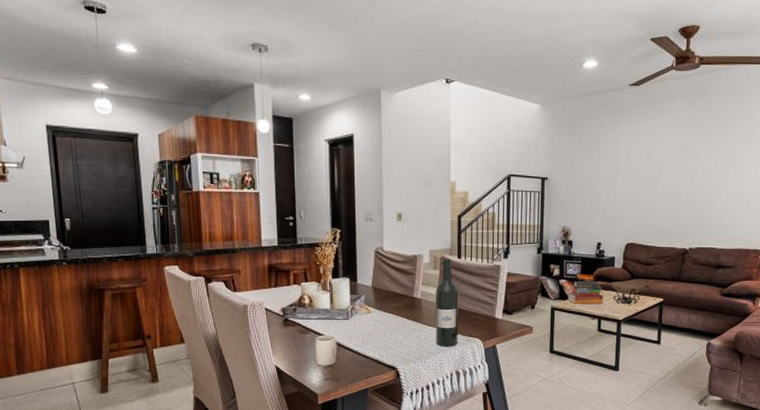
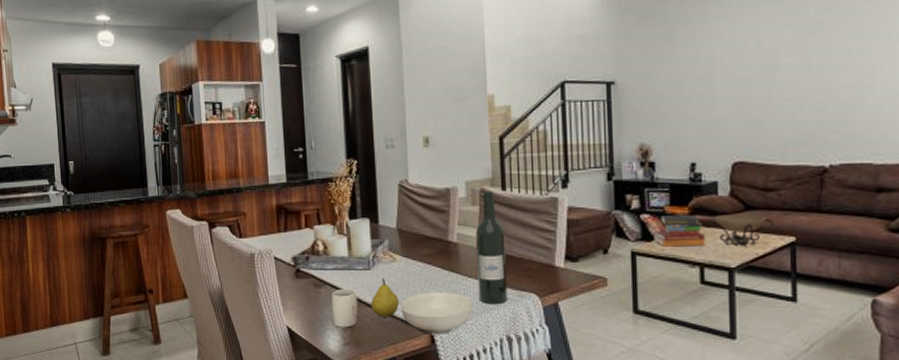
fruit: none [348,326,372,358] -> present [370,277,400,317]
bowl: none [371,338,432,370] -> present [399,292,474,334]

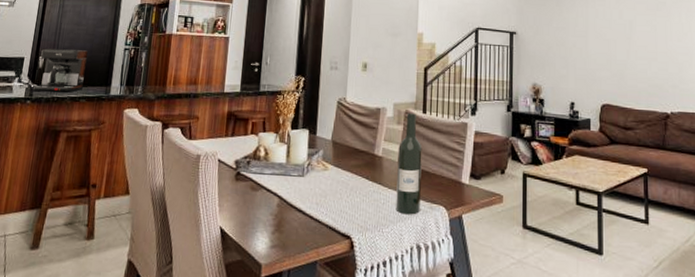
coffee maker: none [69,151,119,199] -> present [33,48,88,93]
mug: present [331,288,359,328] -> none [264,193,290,231]
fruit: present [370,277,400,317] -> none [300,184,327,222]
bowl: present [399,292,474,334] -> none [325,200,392,241]
books: present [654,215,705,247] -> none [541,144,580,173]
decorative bowl: present [705,214,774,247] -> none [580,146,631,175]

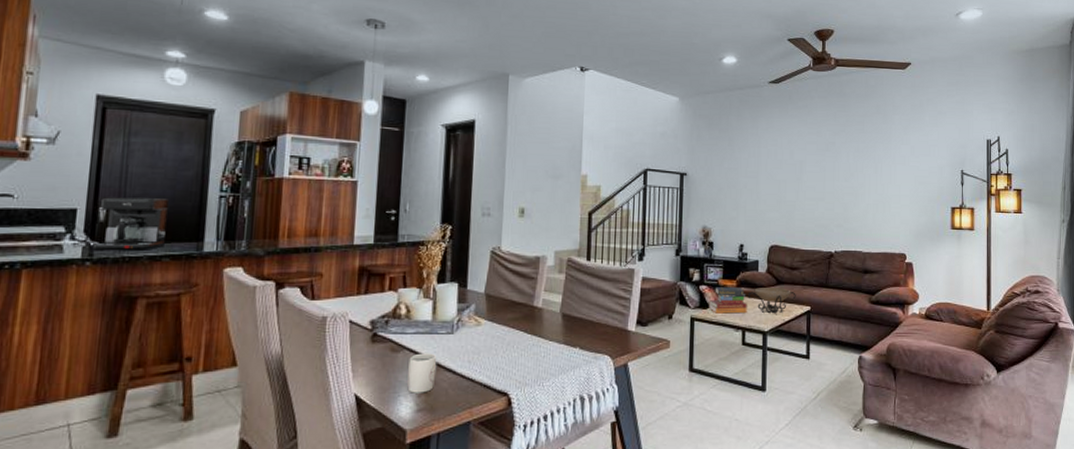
mug: none [264,193,290,231] -> present [407,353,437,393]
wine bottle: present [395,113,422,215] -> none [557,260,586,367]
books: none [541,144,580,173] -> present [709,287,747,314]
decorative bowl: none [580,146,631,175] -> present [748,288,796,314]

